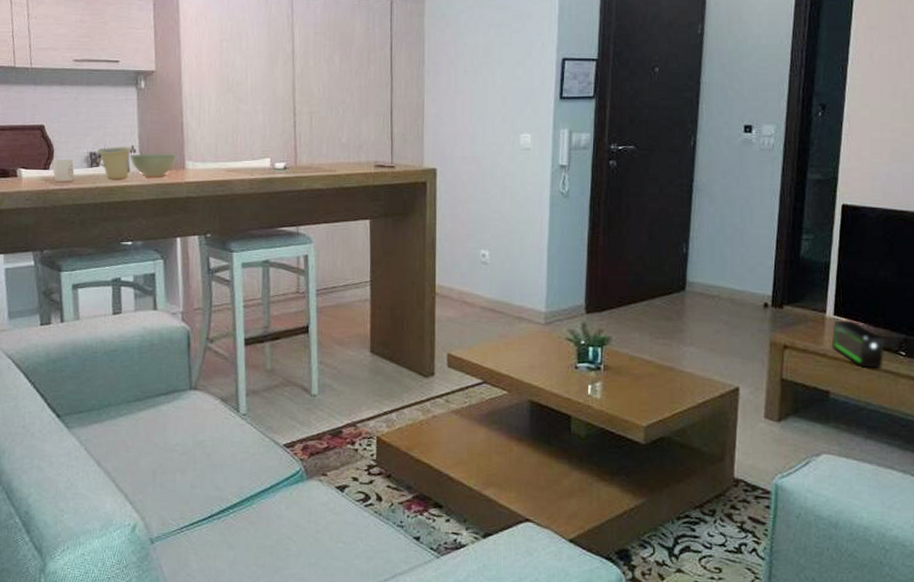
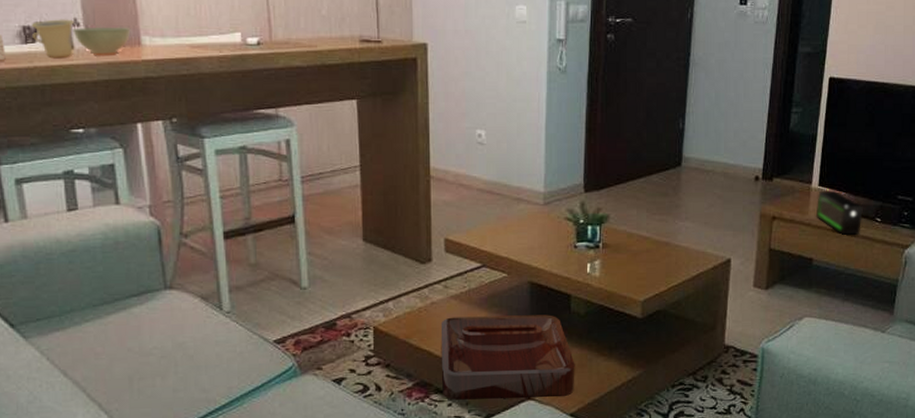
decorative tray: none [440,432,575,521] -> present [440,315,575,400]

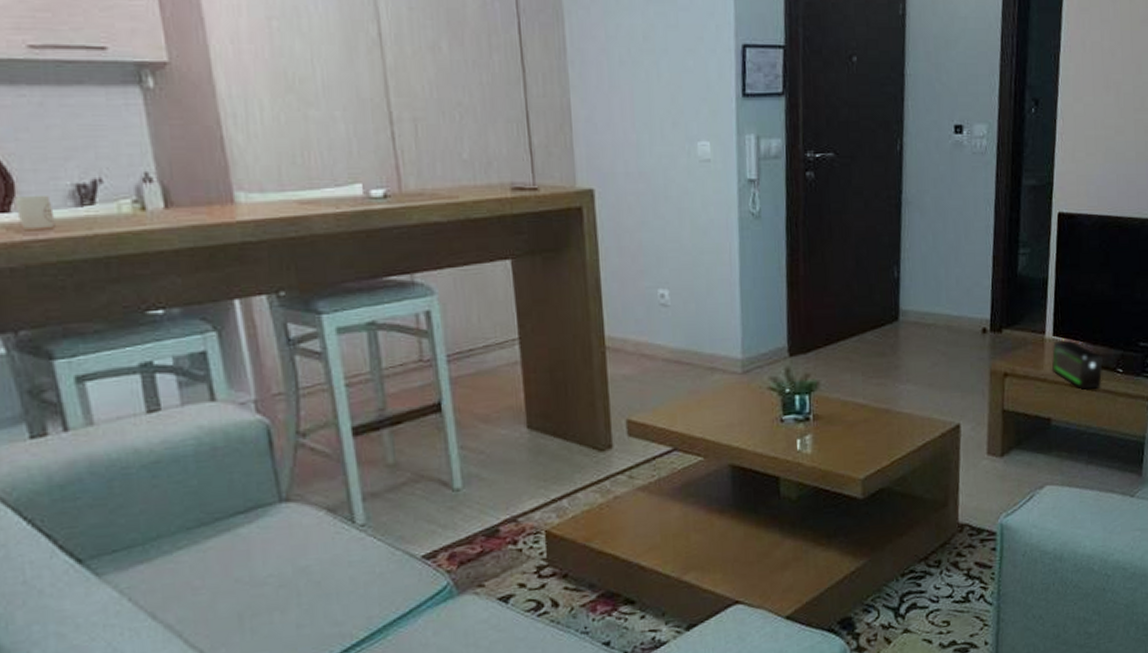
cup: present [31,19,74,59] -> none [87,174,146,224]
bowl: present [71,27,131,57] -> none [141,181,221,219]
decorative tray: present [440,315,575,400] -> none [627,502,790,611]

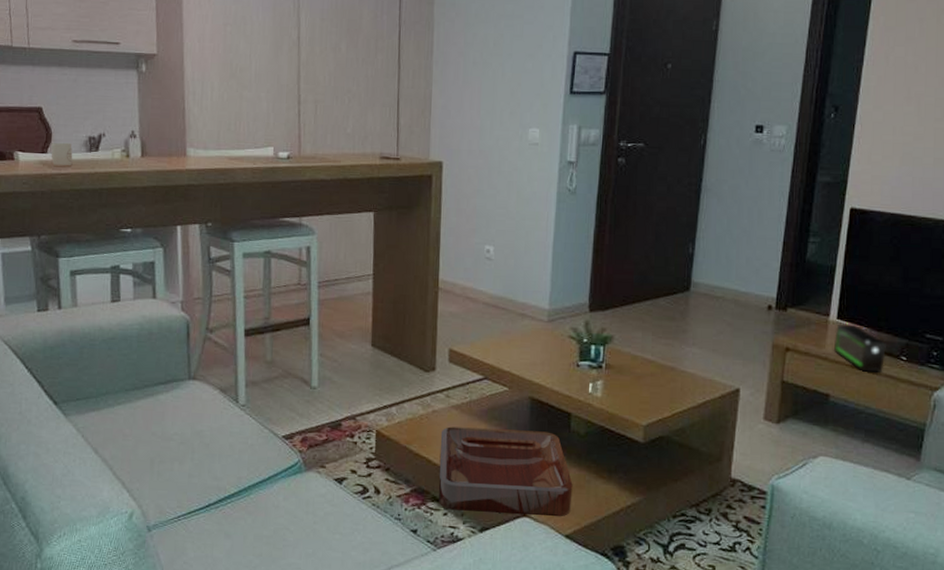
decorative tray: none [627,502,790,611] -> present [438,426,573,517]

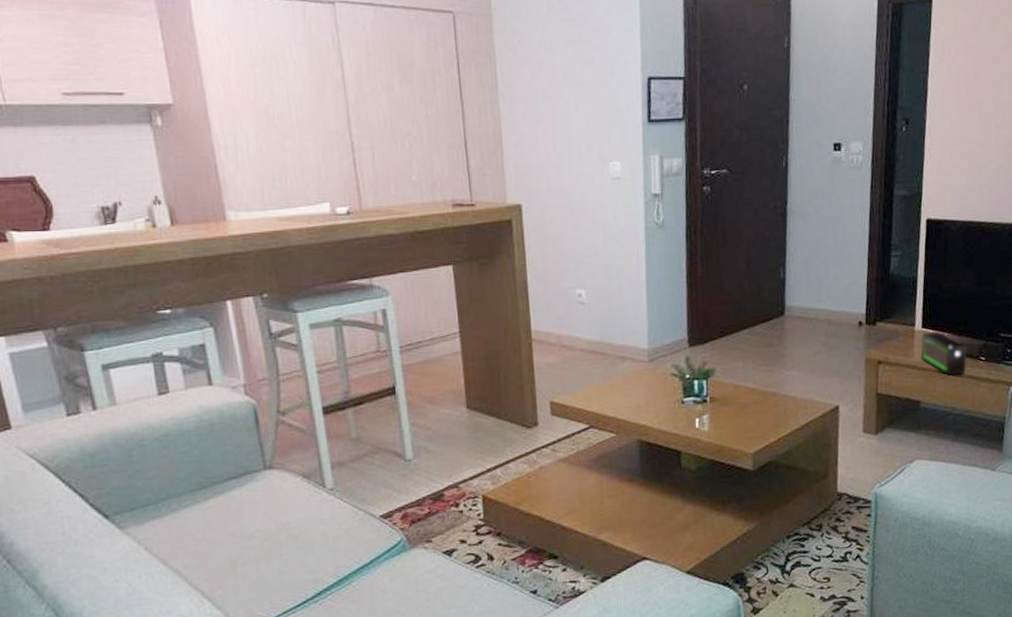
mug: present [51,142,73,168] -> none [53,215,85,246]
decorative tray: present [438,426,573,517] -> none [550,472,690,565]

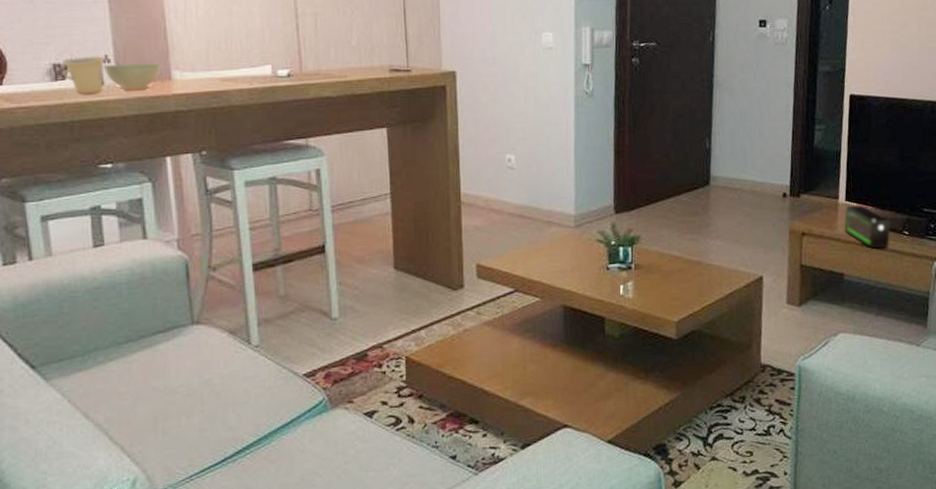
cup: none [109,197,156,239] -> present [61,56,105,95]
bowl: none [152,202,215,234] -> present [102,62,162,92]

